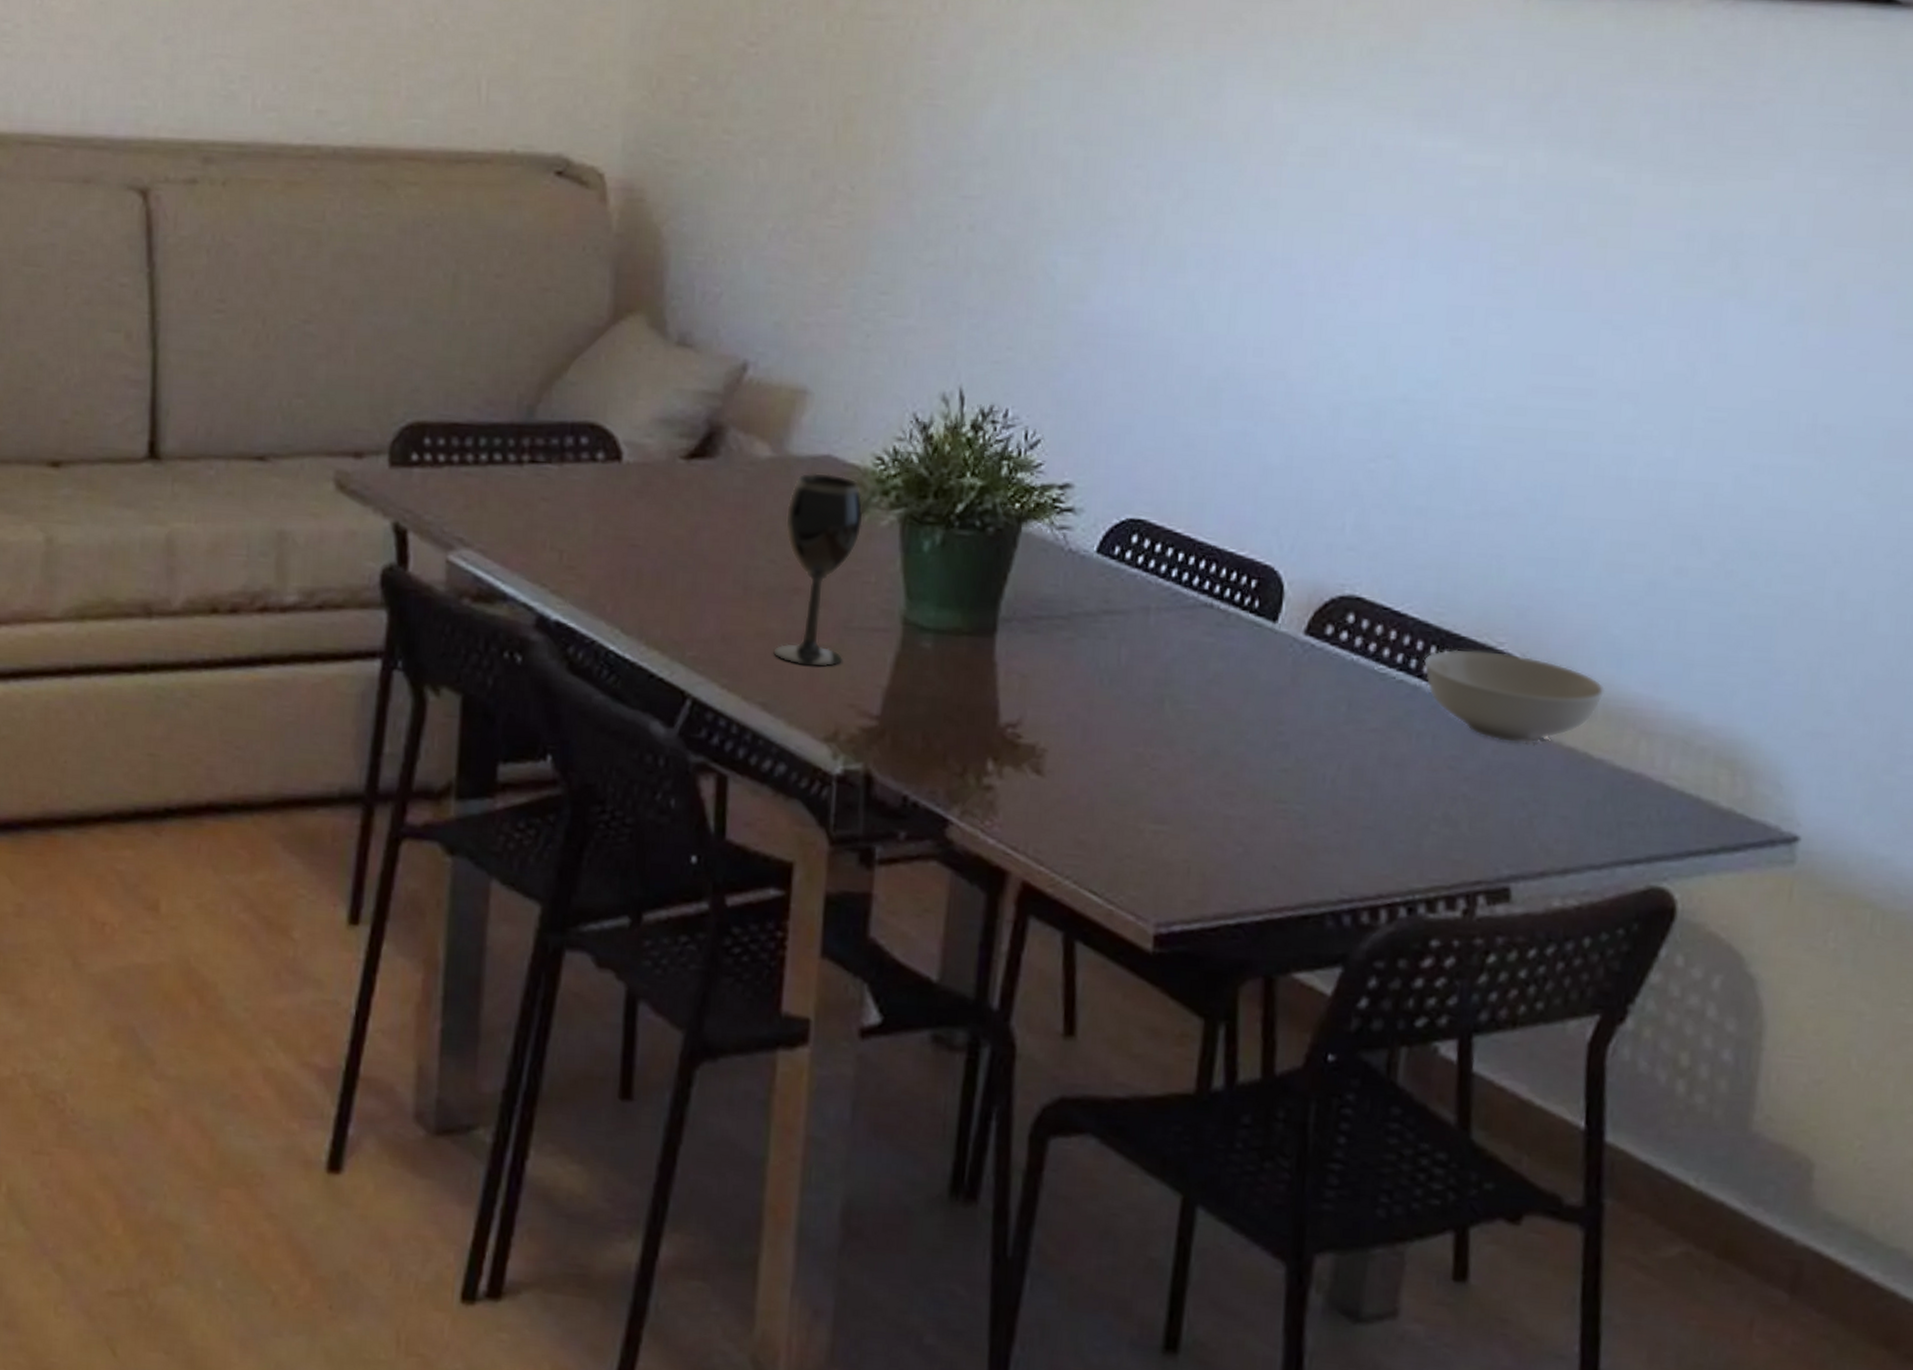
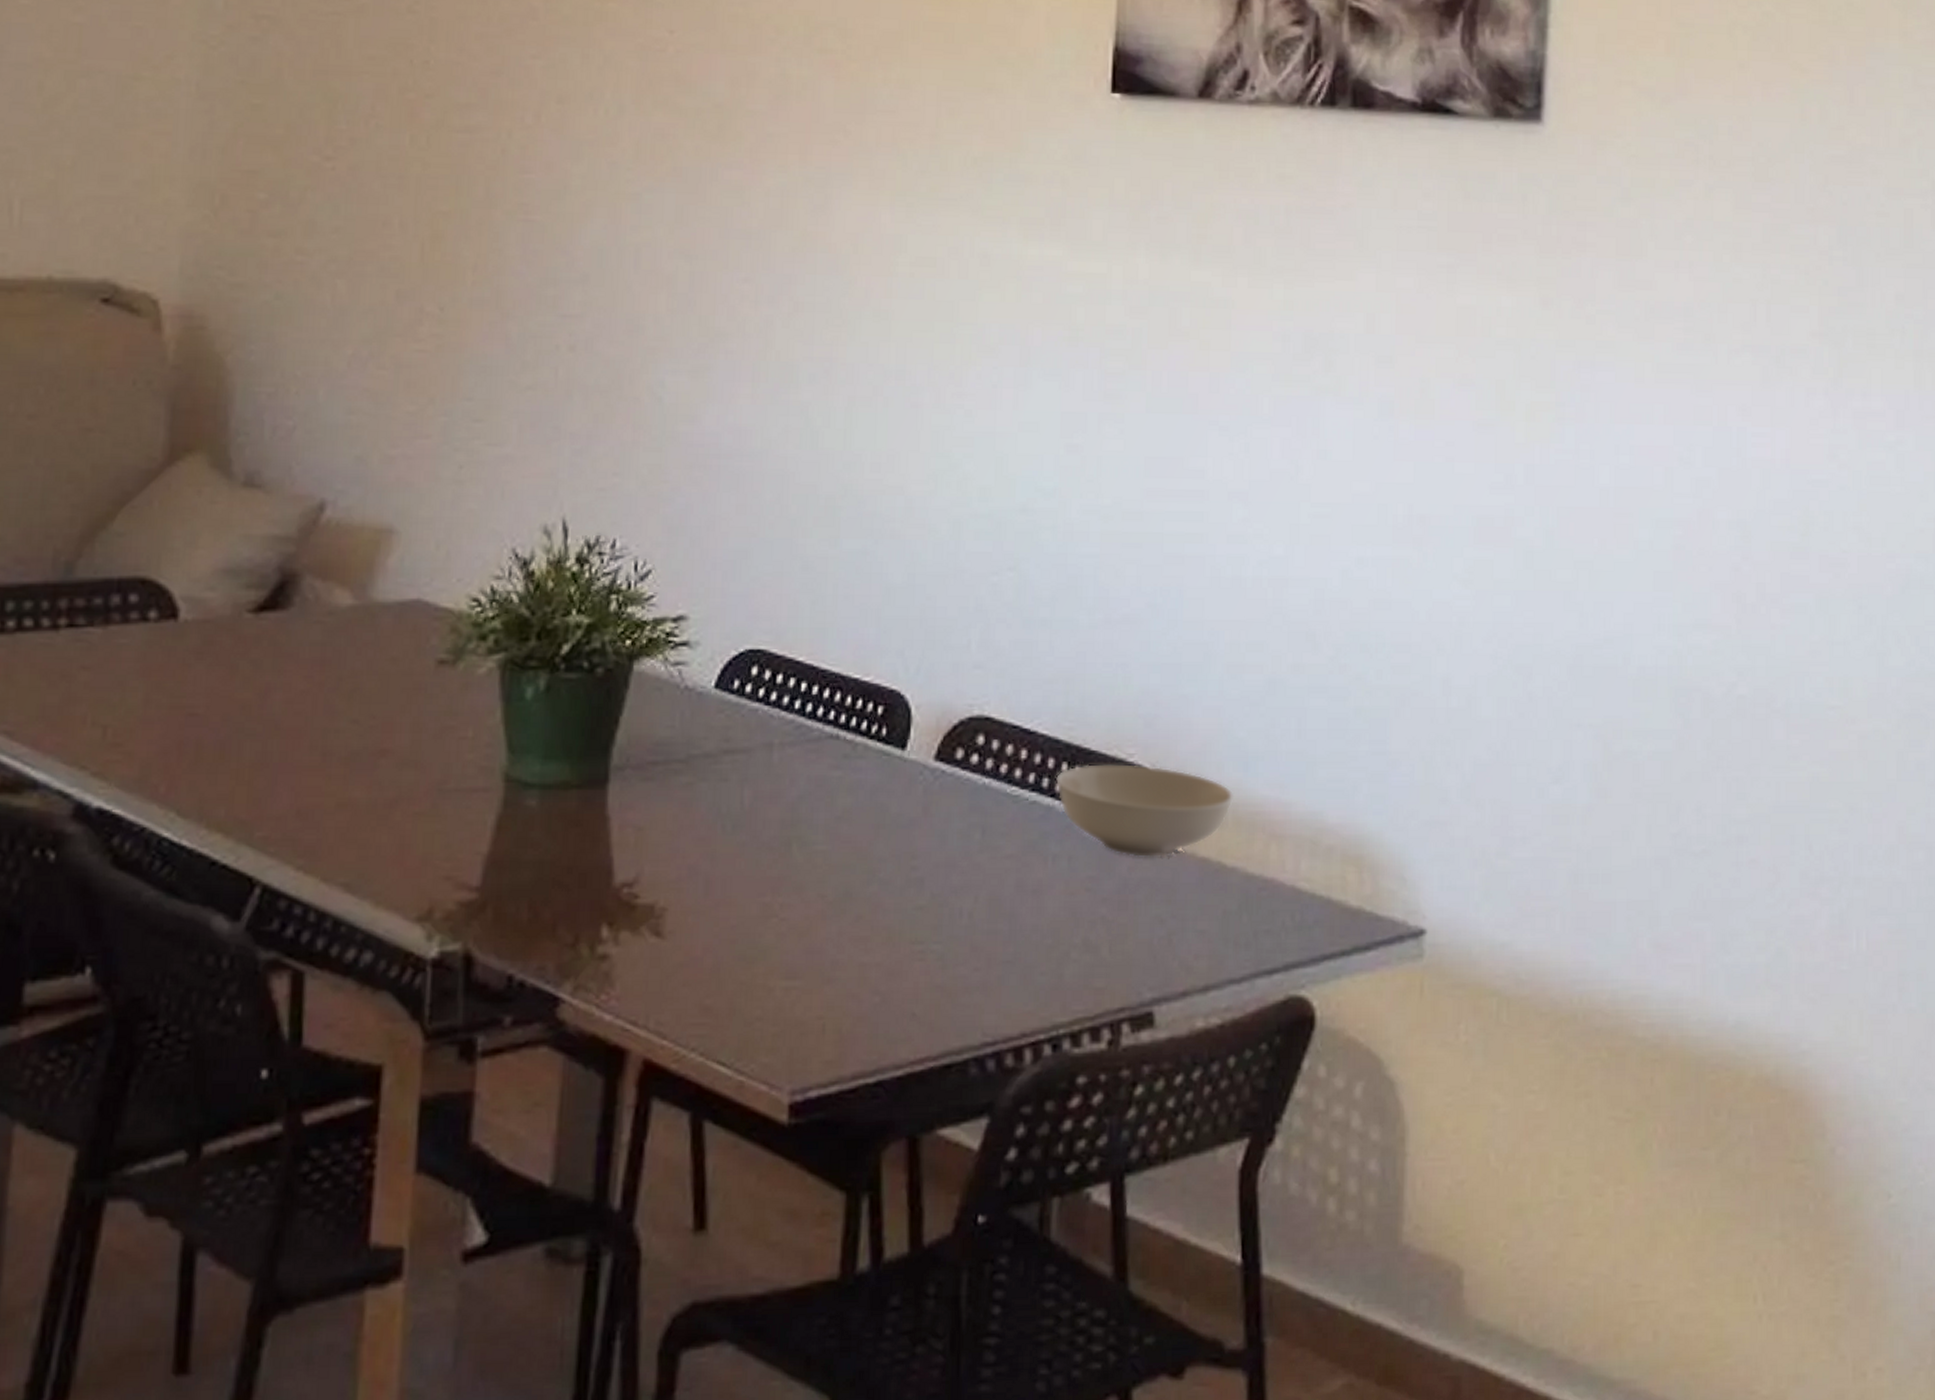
wine glass: present [774,473,863,667] -> none [358,620,458,836]

